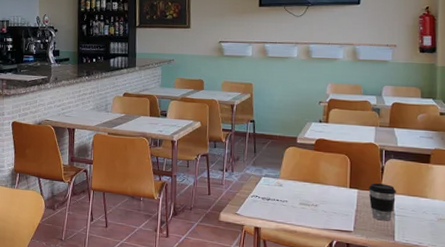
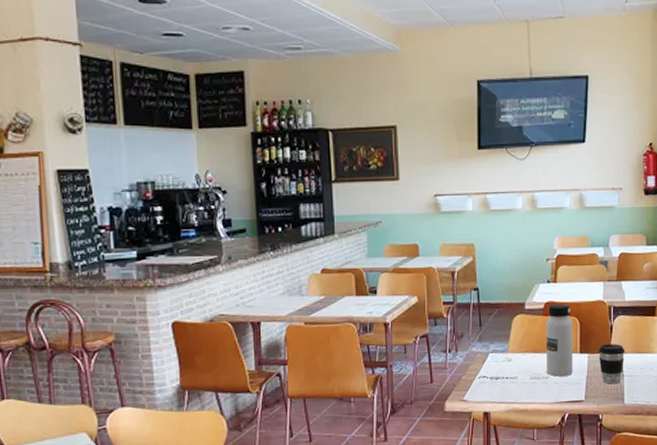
water bottle: none [315,142,343,207] -> present [546,304,573,377]

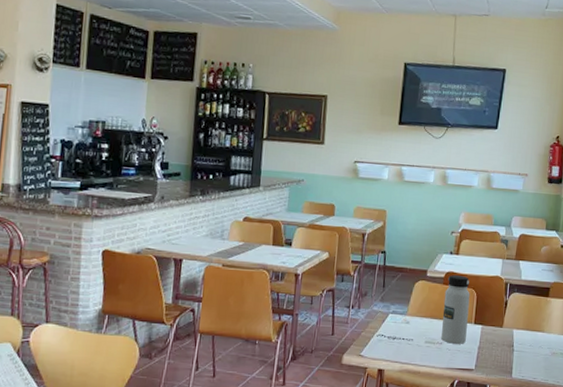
coffee cup: present [598,344,626,384] -> none [491,318,518,357]

